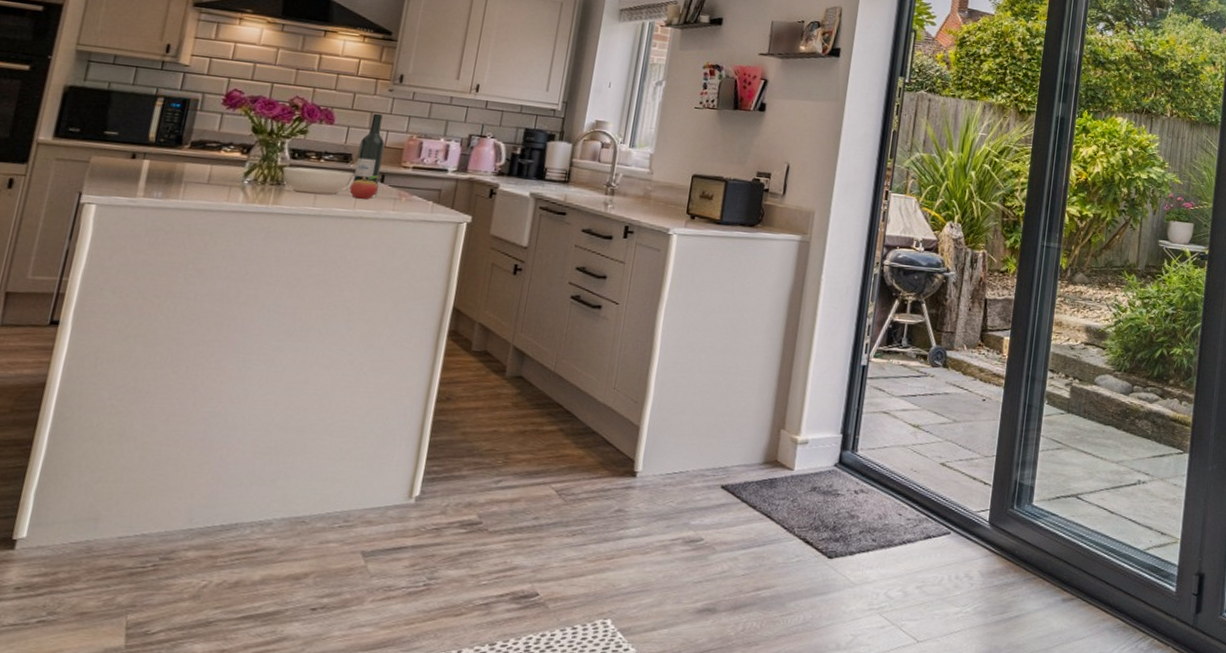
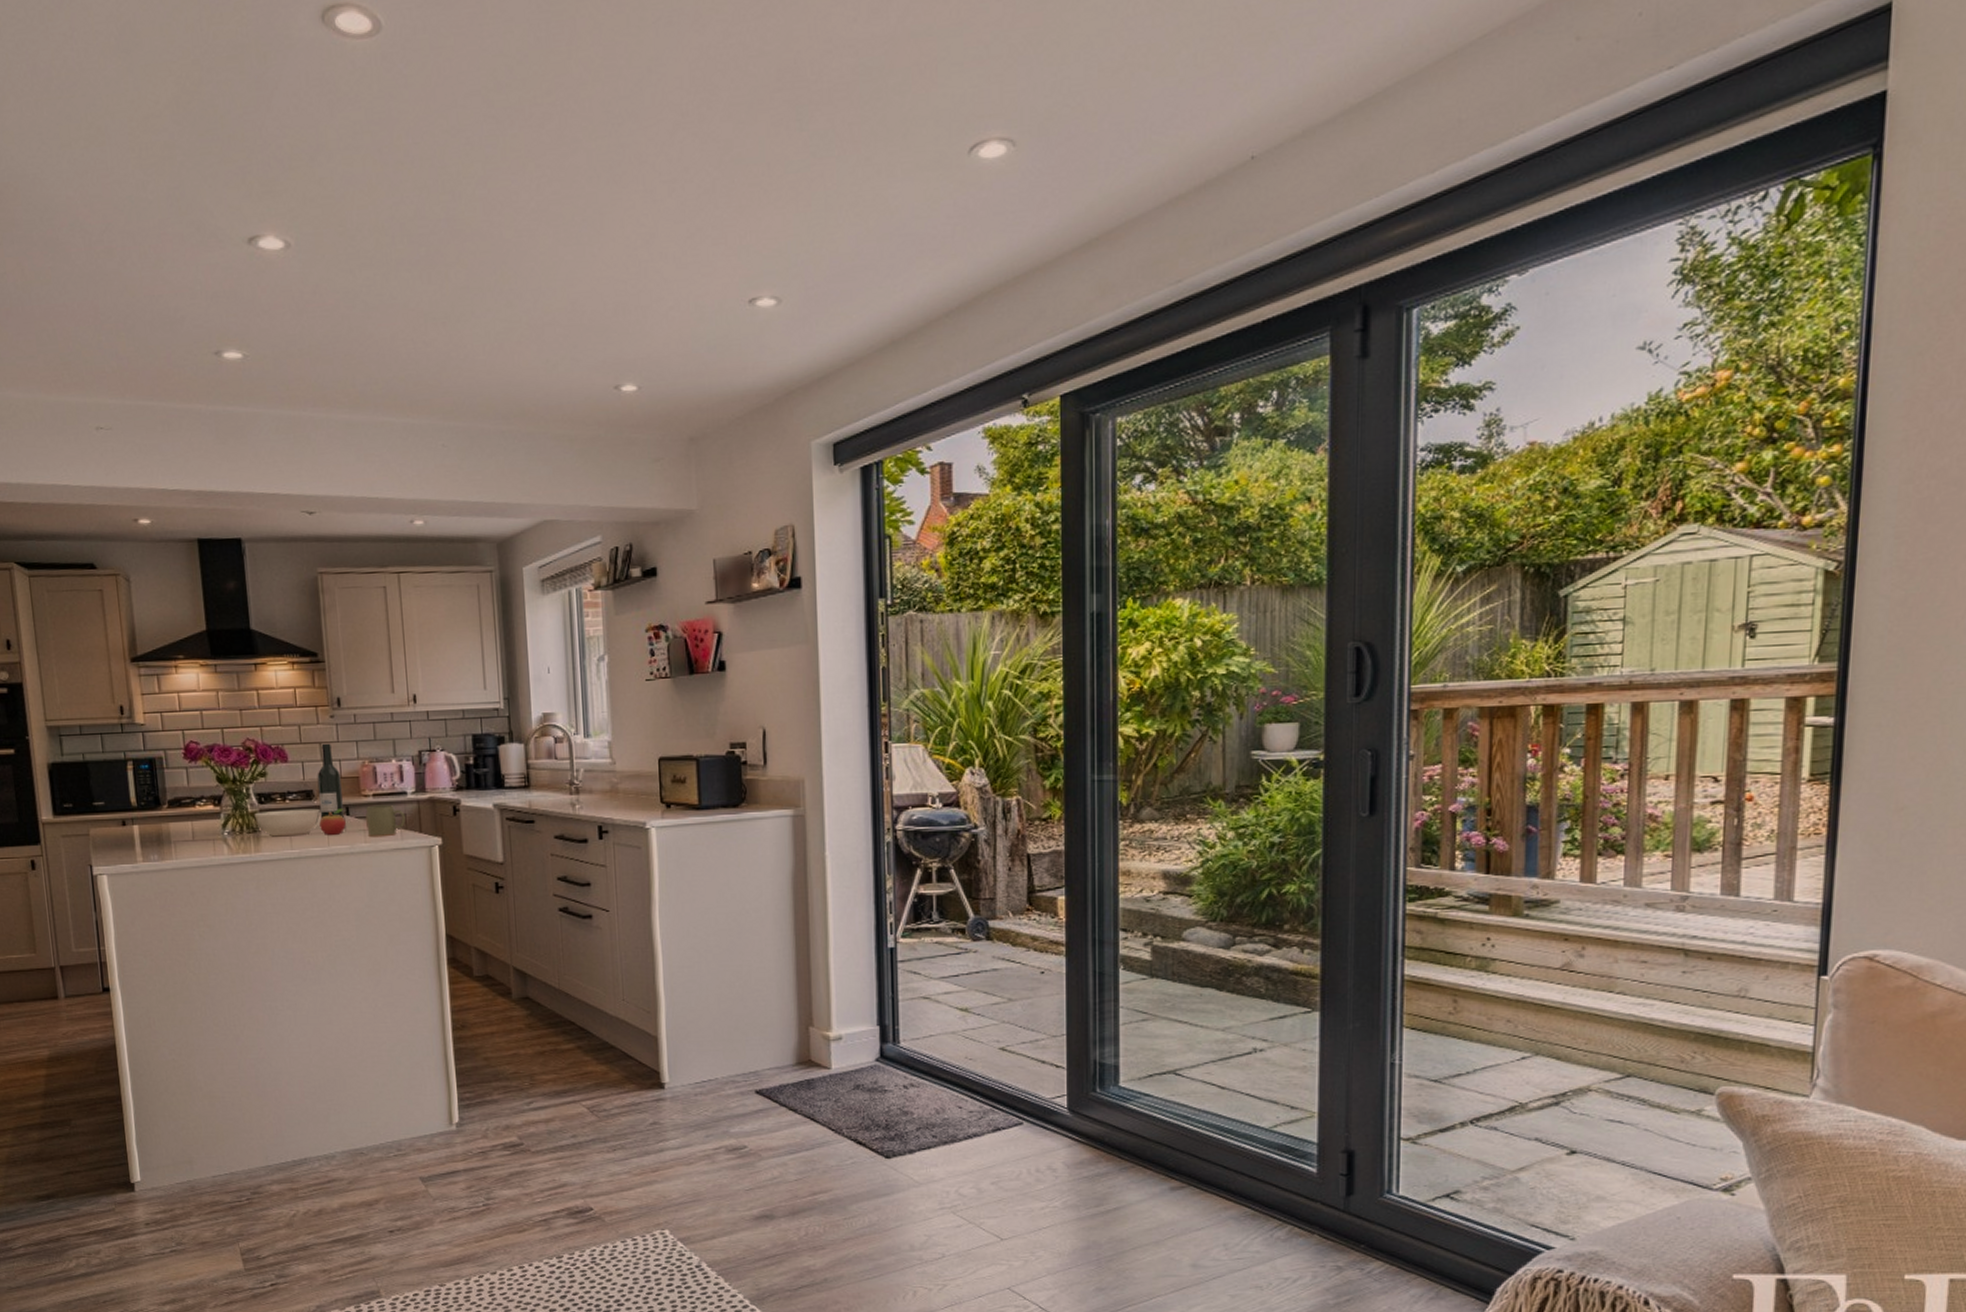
mug: none [397,177,441,209] -> present [365,804,406,838]

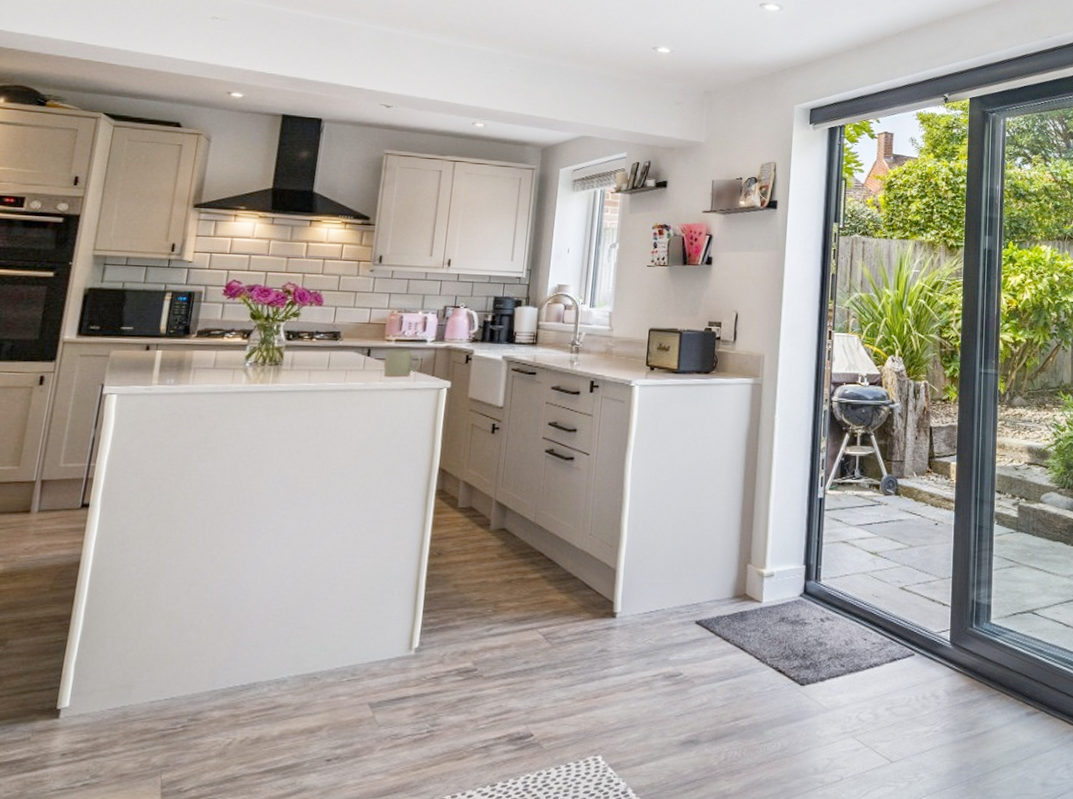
bowl: present [254,808,320,837] -> none [279,347,343,371]
wine bottle: present [317,743,344,820] -> none [342,292,369,359]
fruit: present [319,809,346,836] -> none [340,350,365,374]

